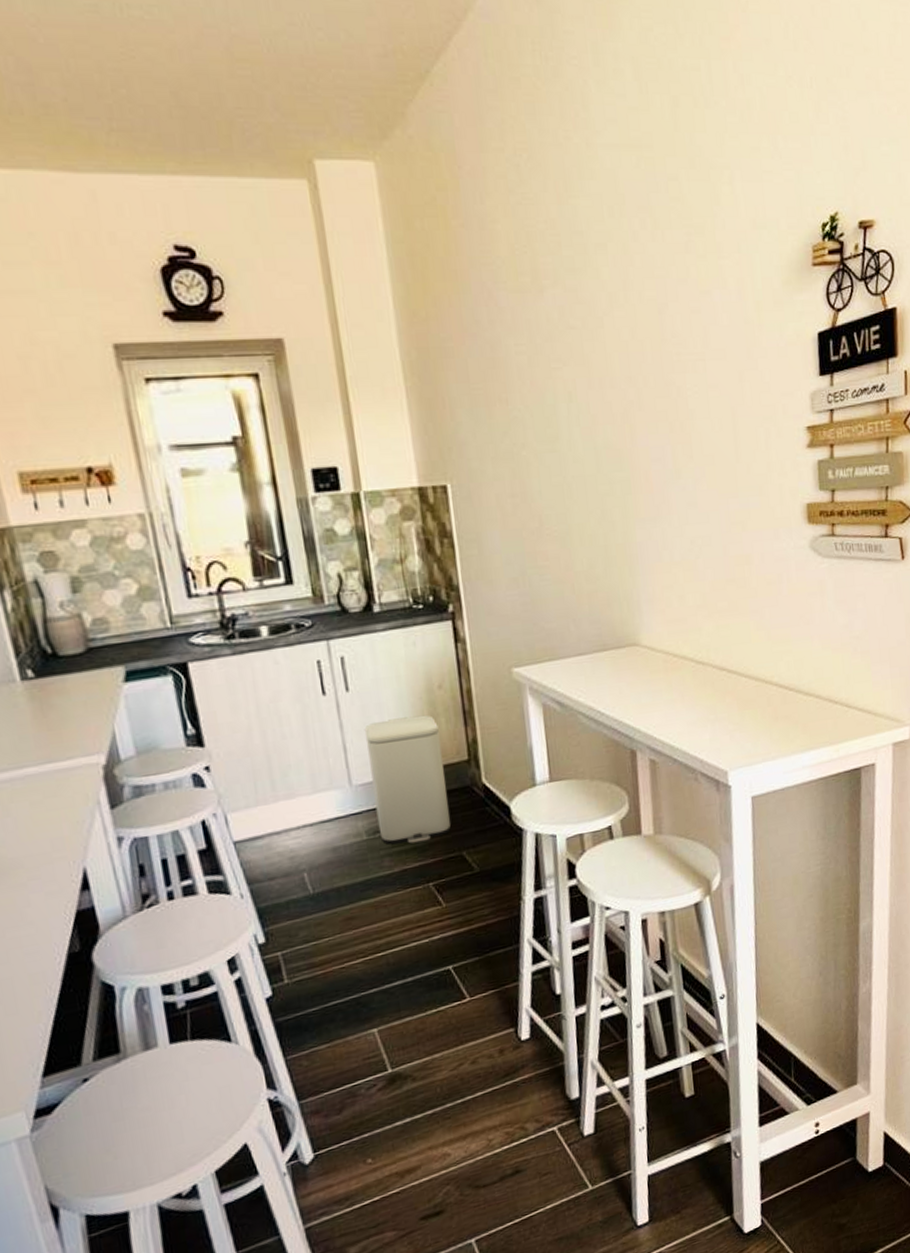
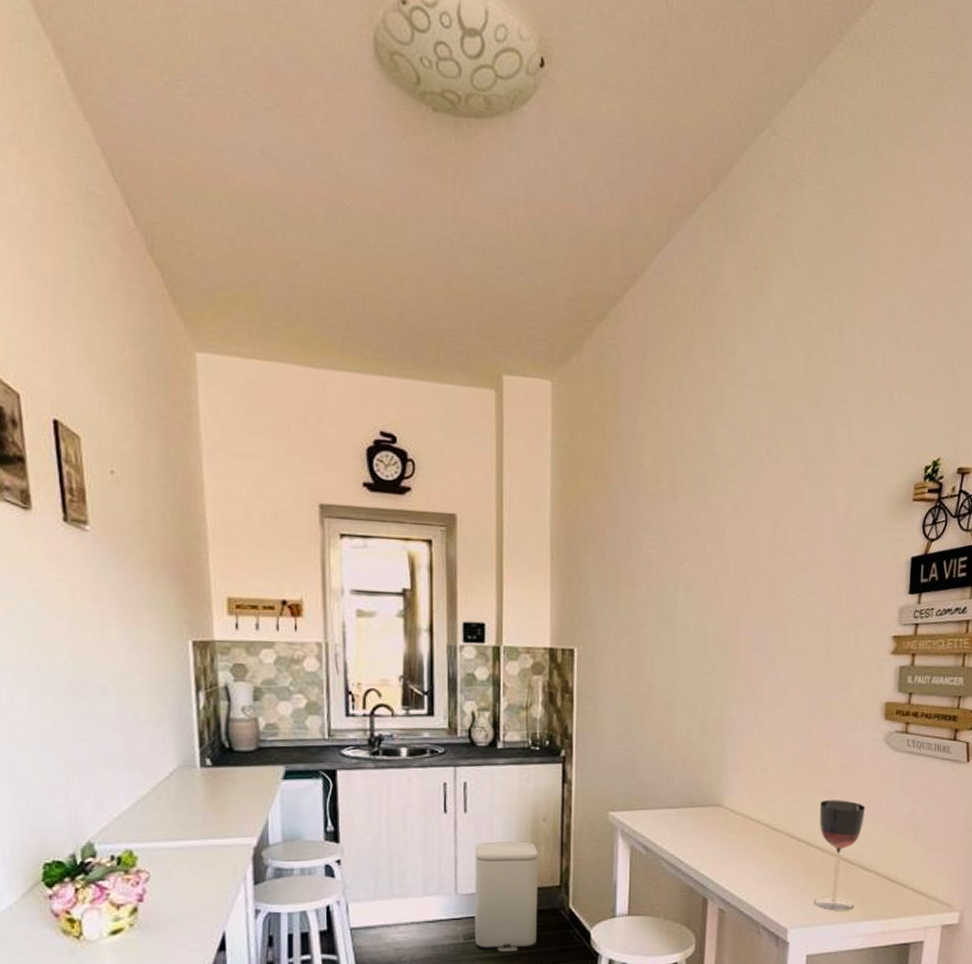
wineglass: none [747,620,798,745] -> present [813,800,866,911]

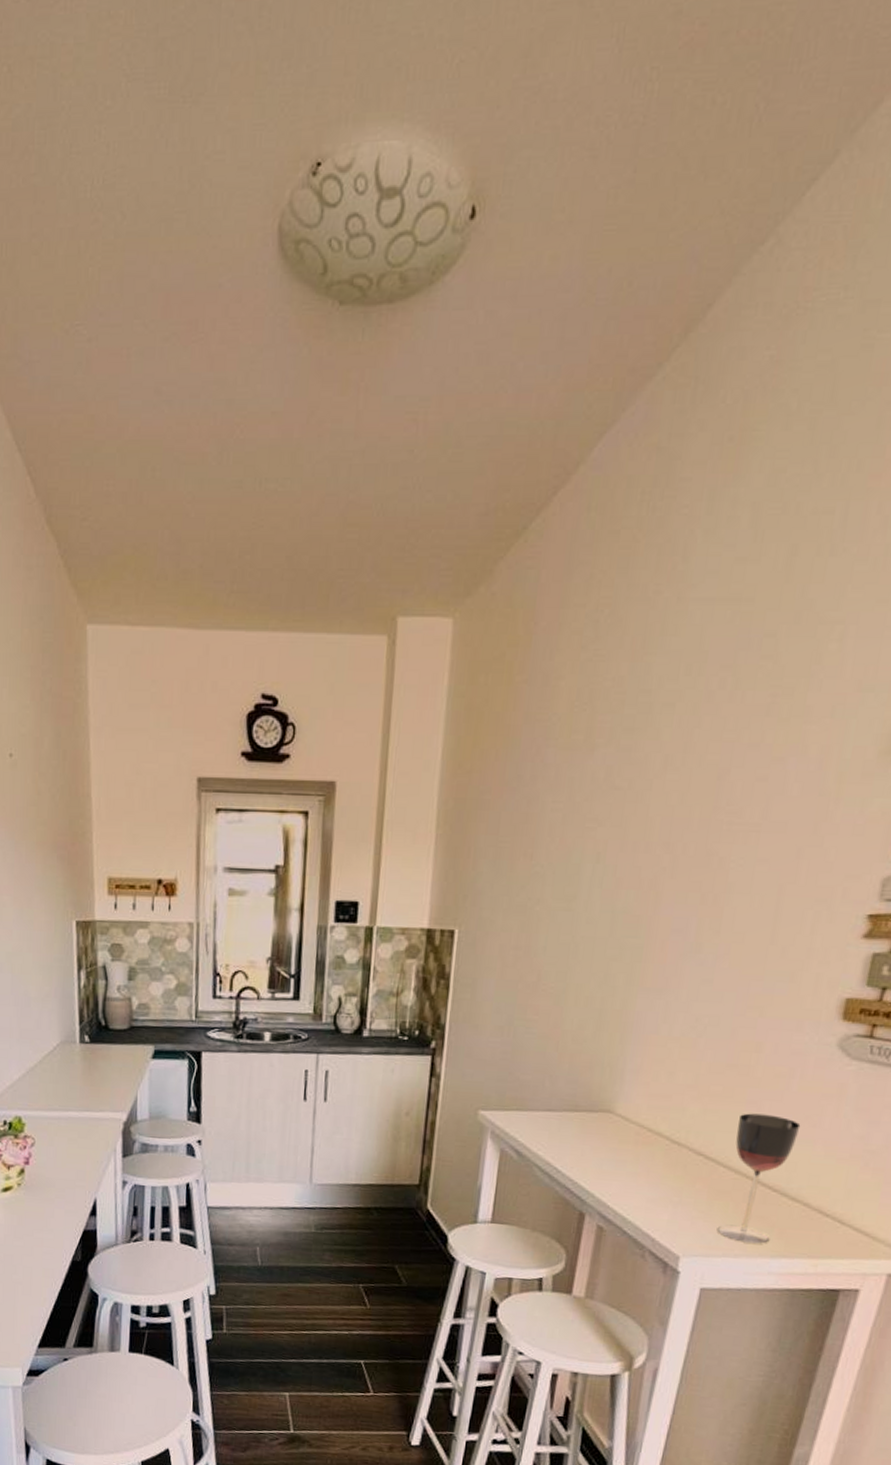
pedal bin: present [474,841,539,952] -> none [326,1133,399,1247]

